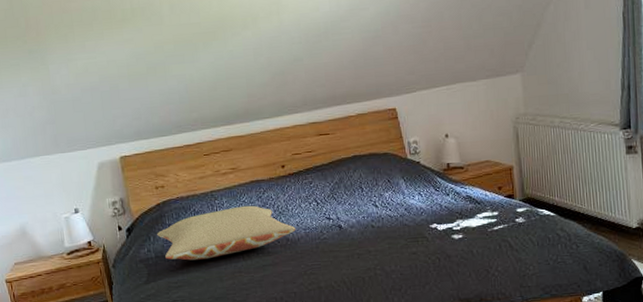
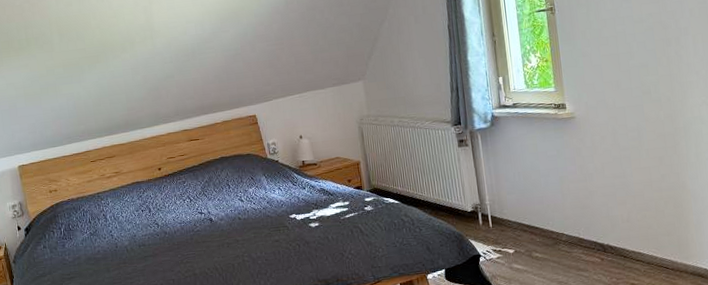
pillow: present [157,205,296,261] -> none [51,204,173,255]

